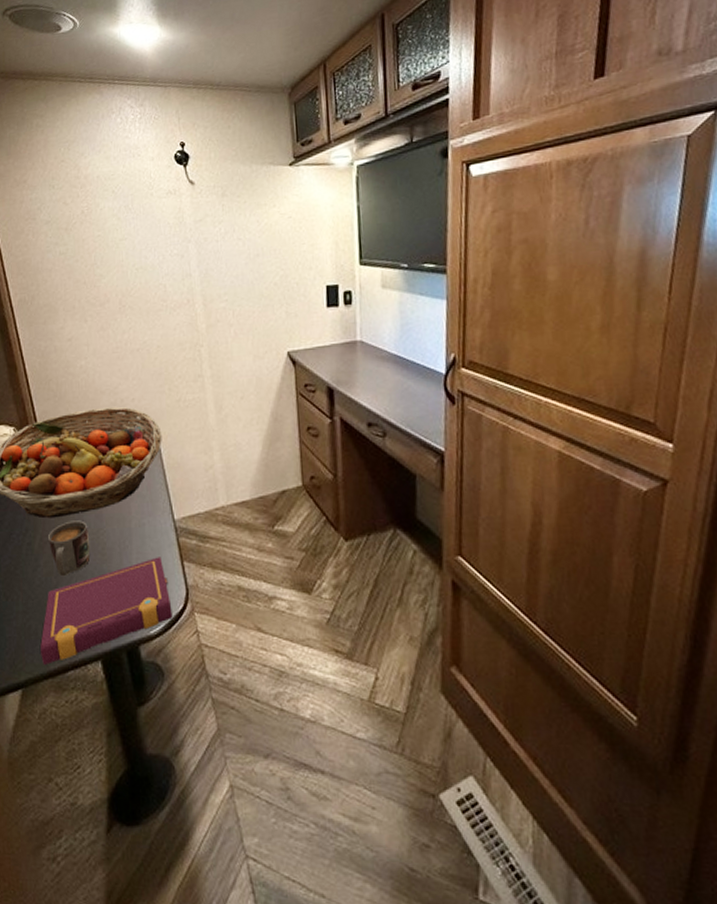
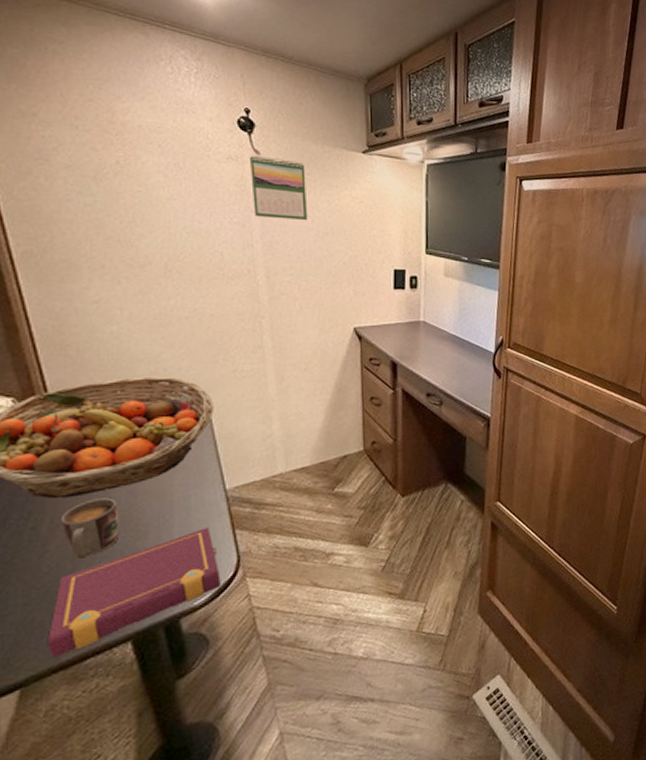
calendar: none [185,185,240,246] -> present [249,154,309,221]

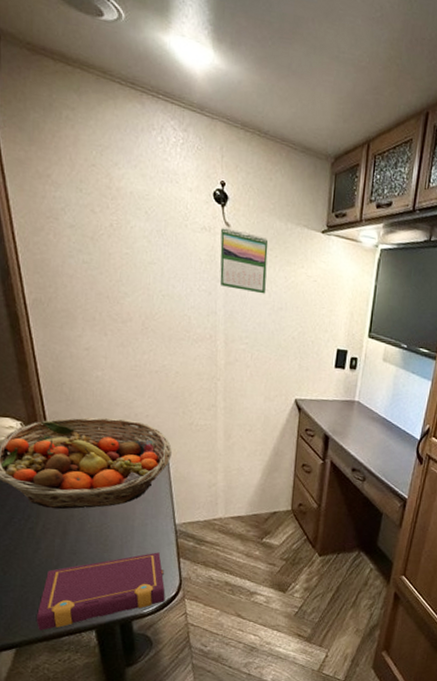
mug: present [62,498,120,560] -> none [51,513,93,560]

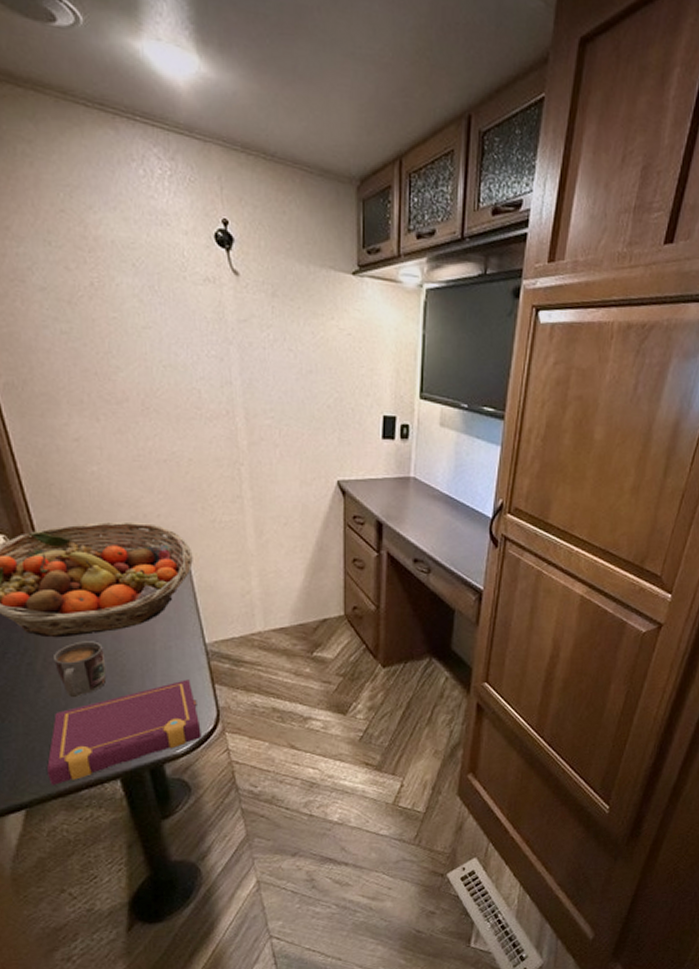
mug: none [51,513,93,560] -> present [54,641,107,698]
calendar: present [219,226,269,294] -> none [227,275,291,356]

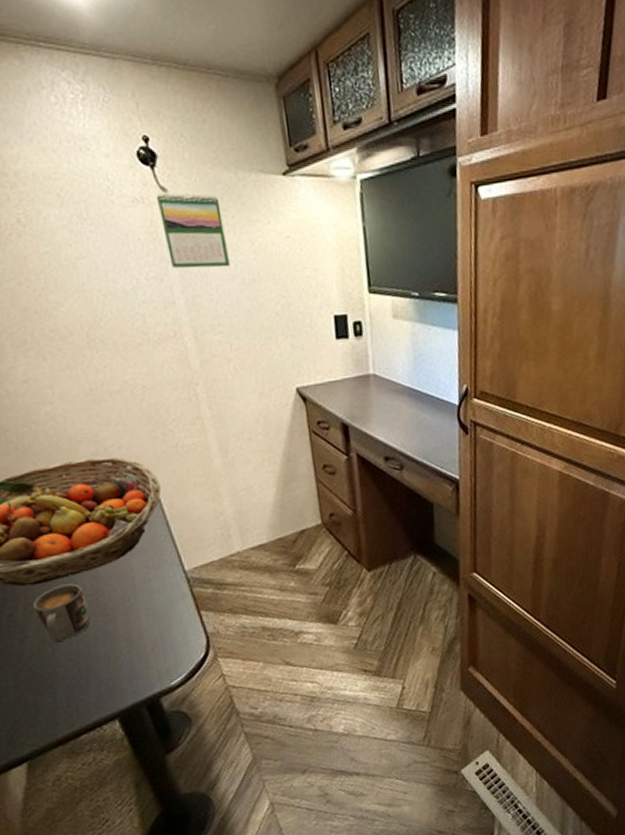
book: present [47,679,201,785] -> none [42,609,194,734]
calendar: none [227,275,291,356] -> present [155,193,231,269]

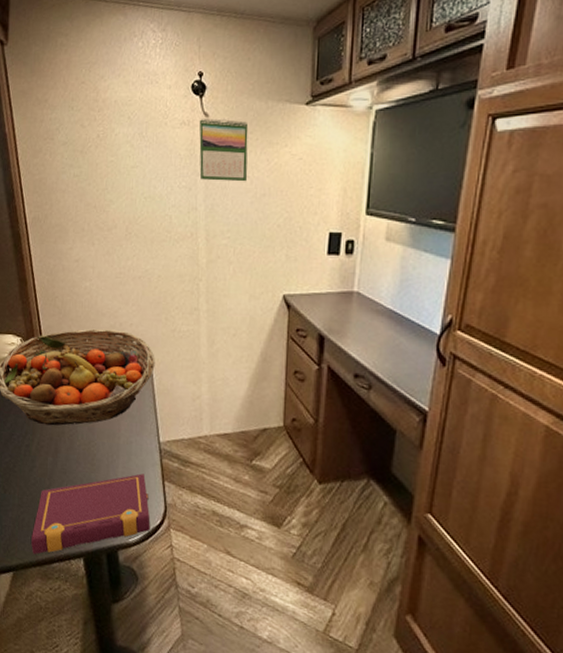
mug: present [33,584,90,645] -> none [45,430,82,480]
book: none [42,609,194,734] -> present [31,473,151,555]

